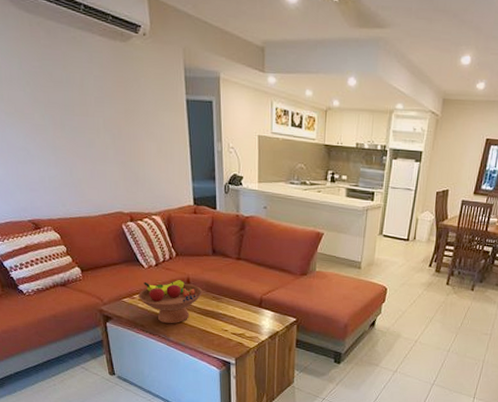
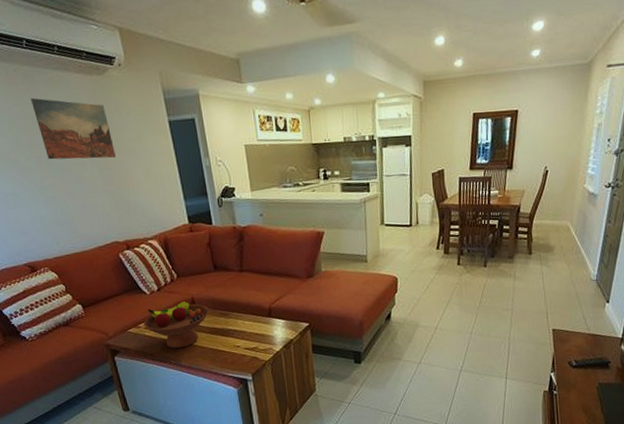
wall art: none [52,54,130,129] -> present [31,97,116,160]

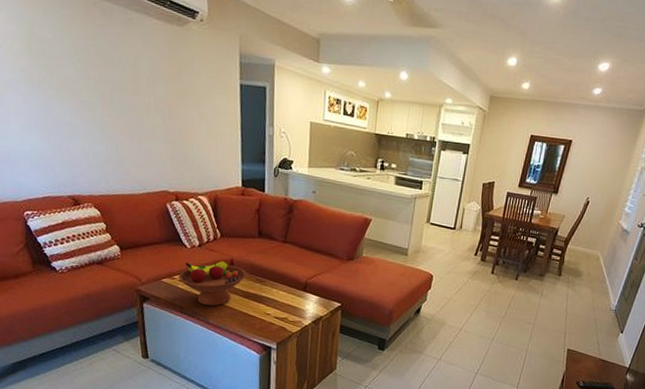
wall art: present [31,97,116,160] -> none [106,34,182,110]

